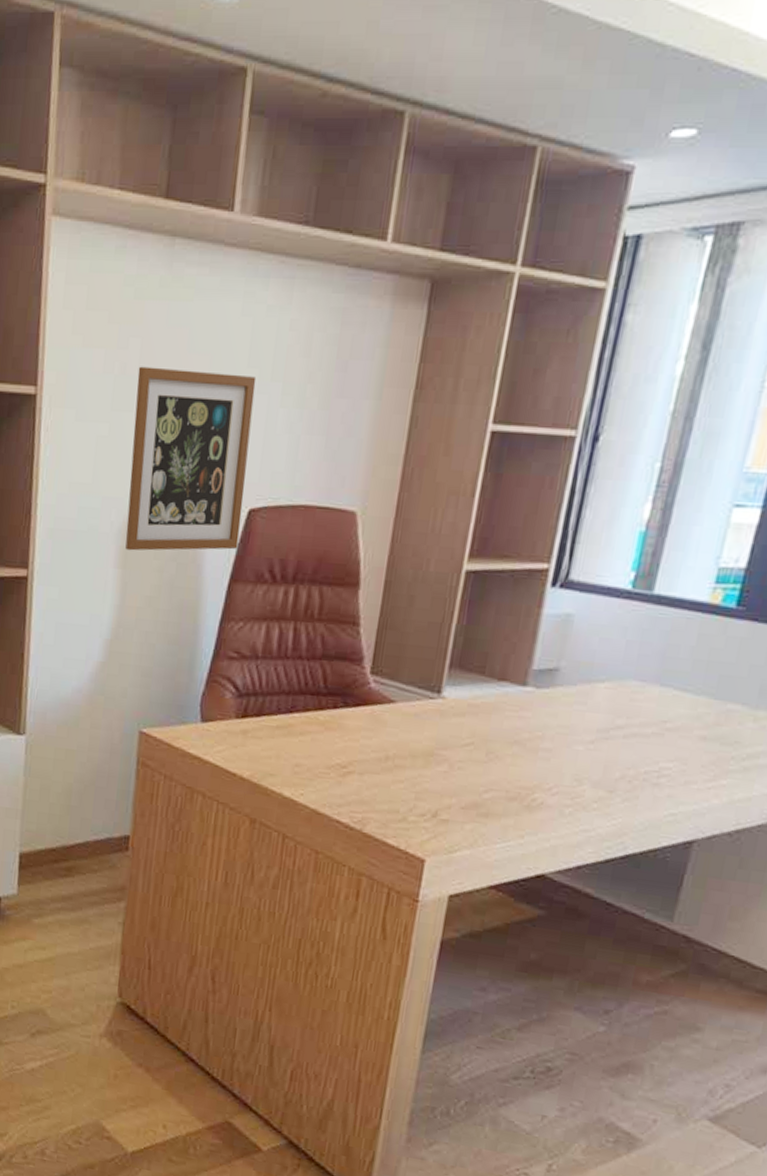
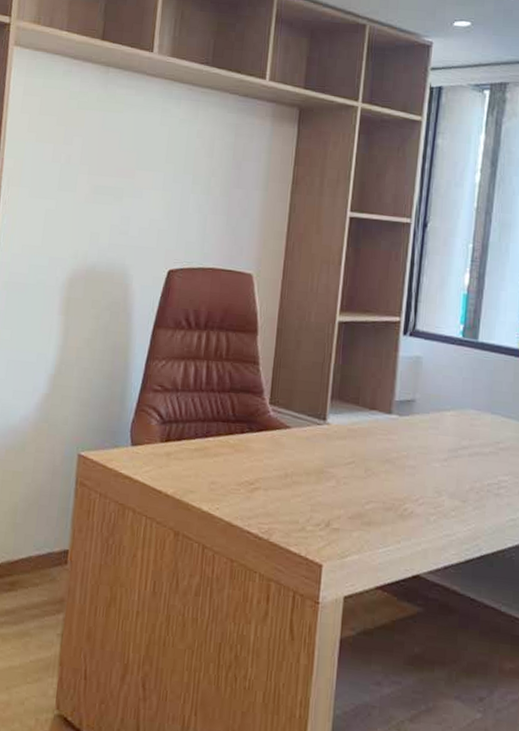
wall art: present [125,366,257,551] -> none [68,158,173,302]

